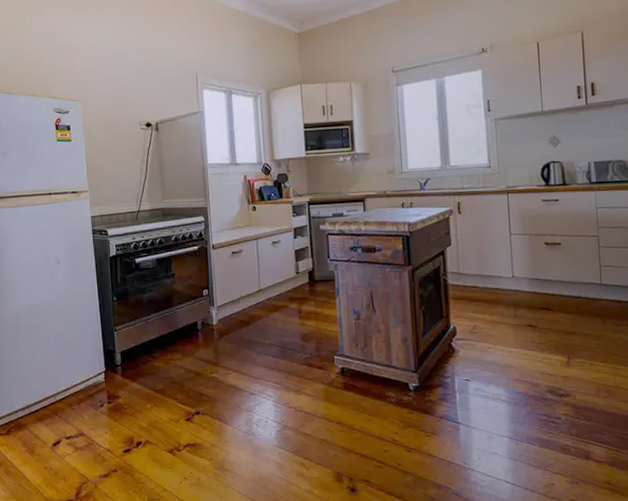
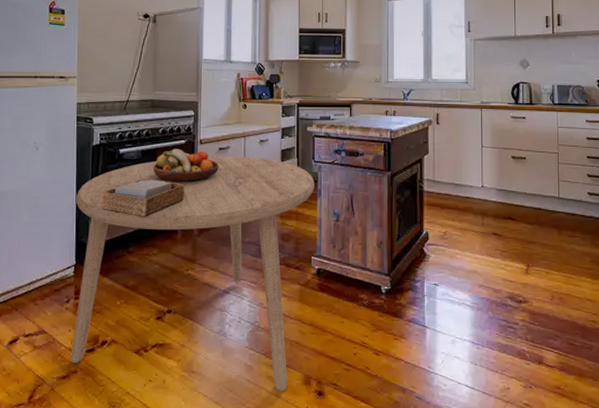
dining table: none [99,259,332,488] -> present [70,156,315,392]
napkin holder: none [123,285,203,324] -> present [101,178,185,217]
fruit bowl: none [169,255,233,289] -> present [153,148,219,183]

